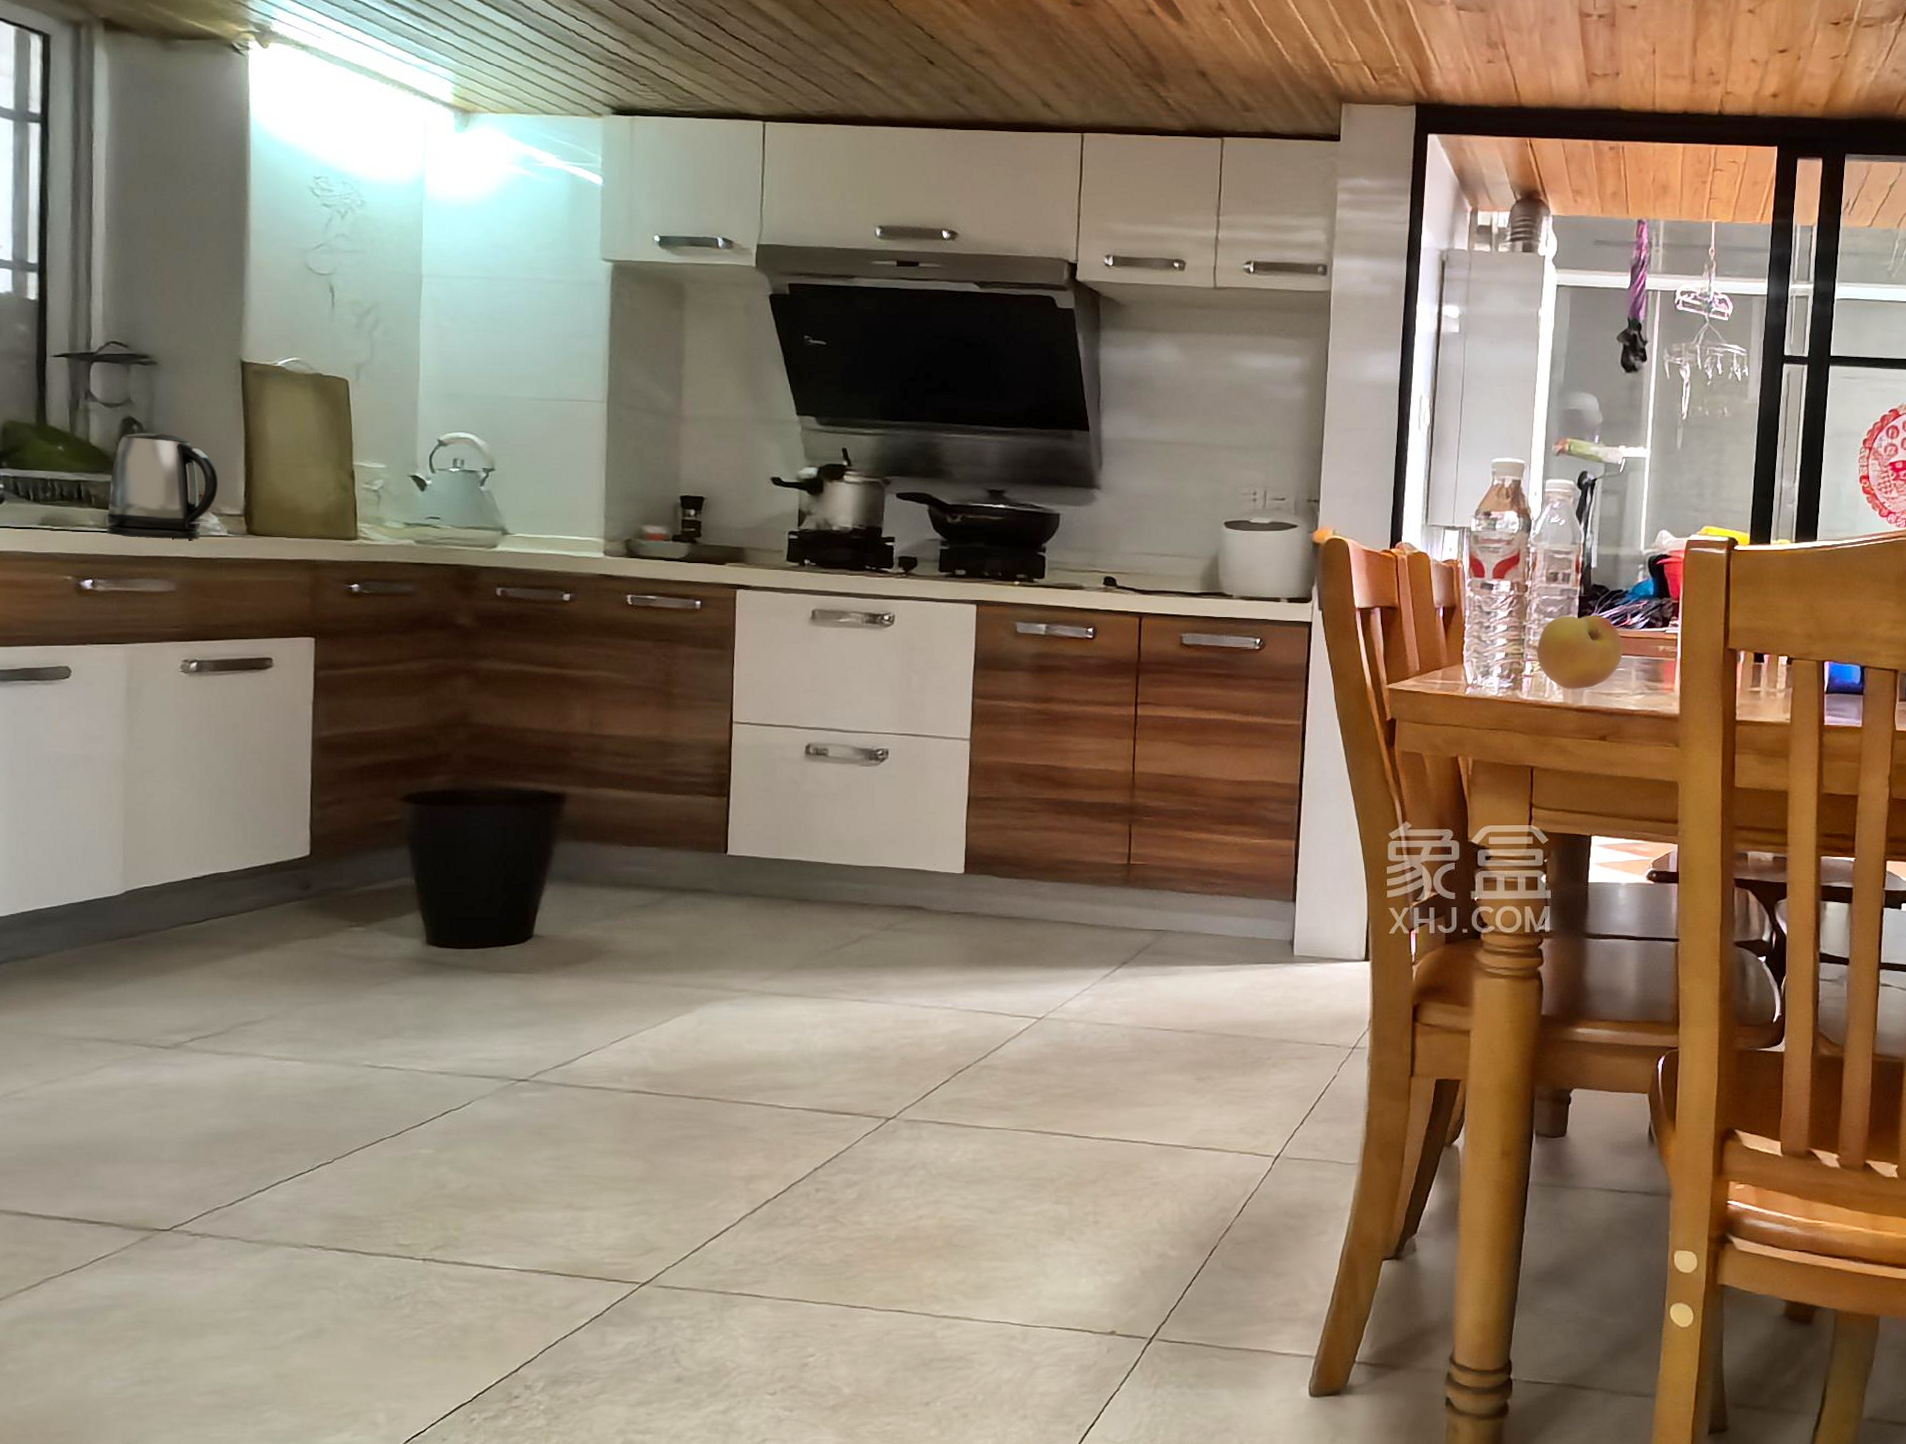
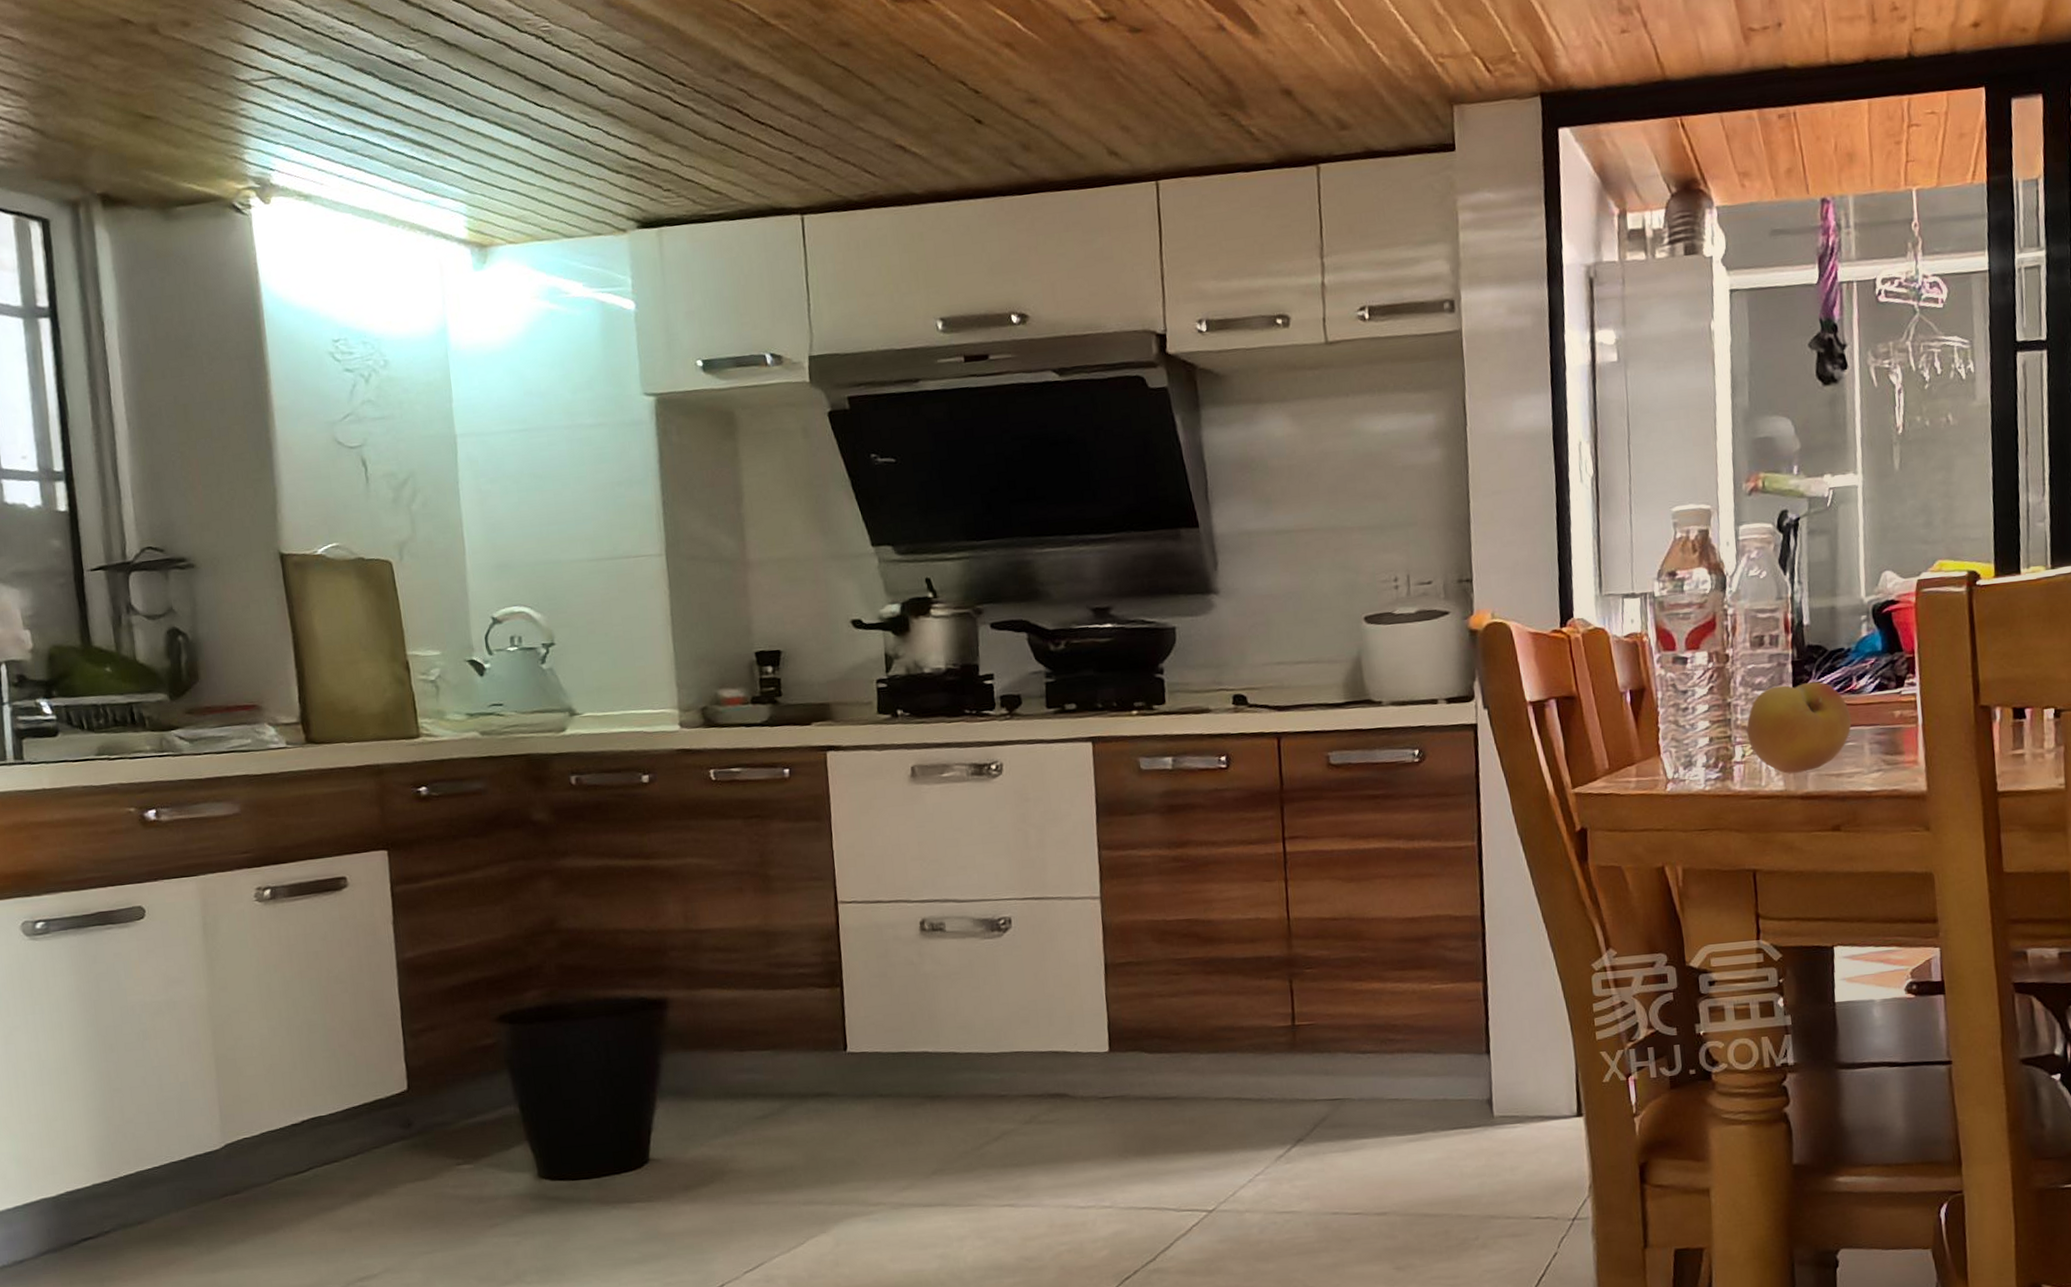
kettle: present [107,433,219,540] -> none [162,642,272,759]

